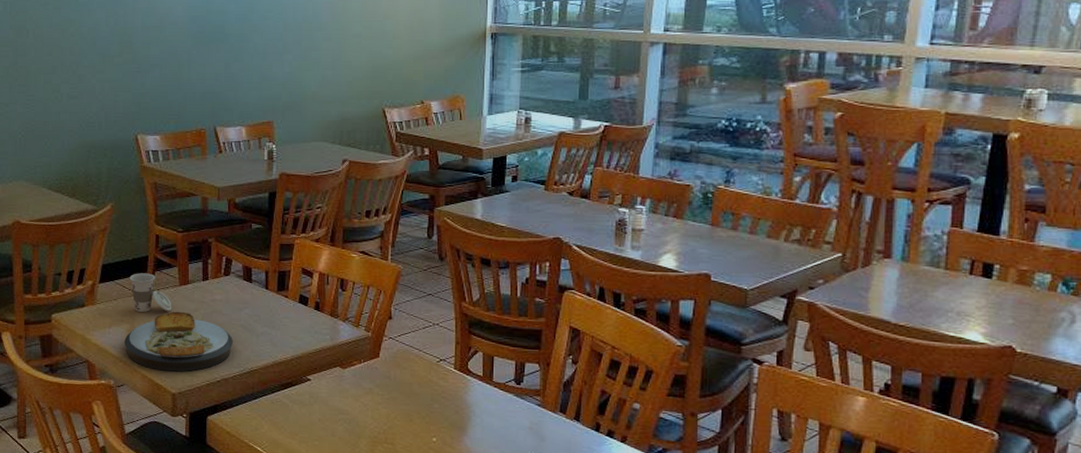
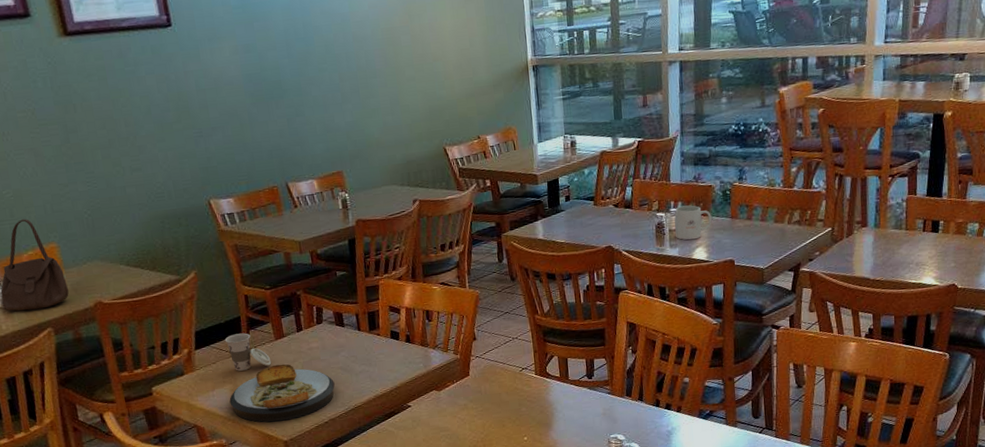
mug: none [638,204,687,244] -> present [674,205,712,241]

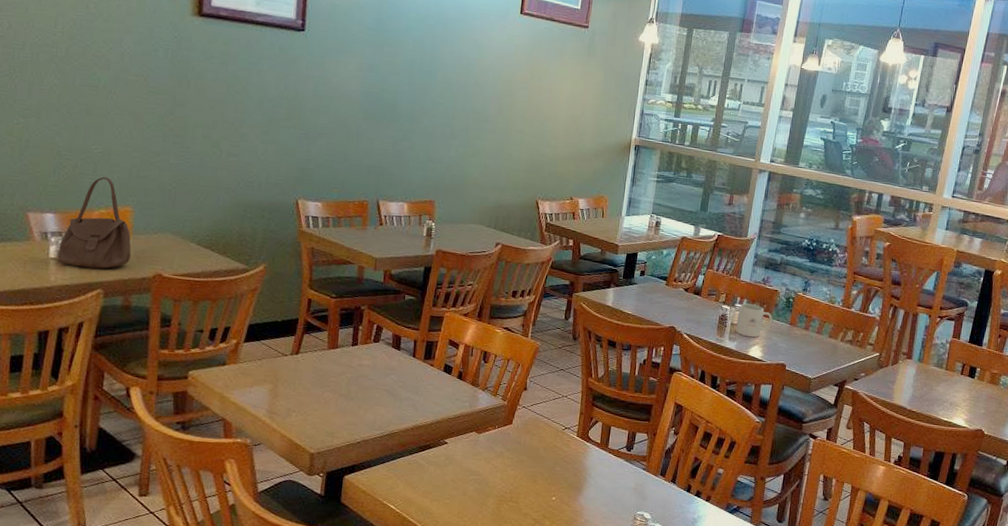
cup: present [224,333,272,371] -> none [276,334,319,374]
plate: present [229,364,335,423] -> none [265,373,377,433]

